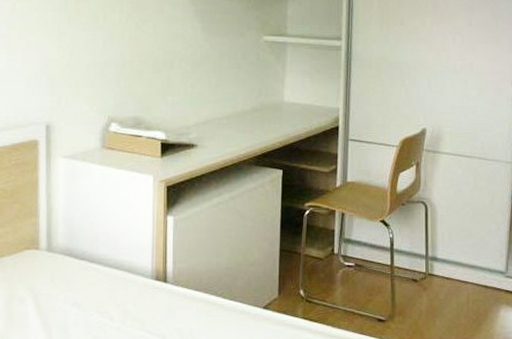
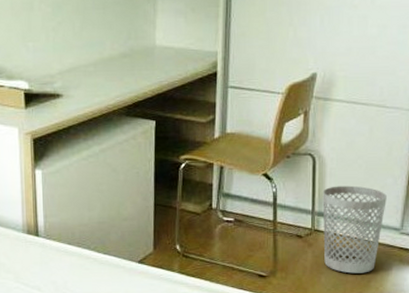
wastebasket: none [435,231,492,317] -> present [322,185,387,274]

